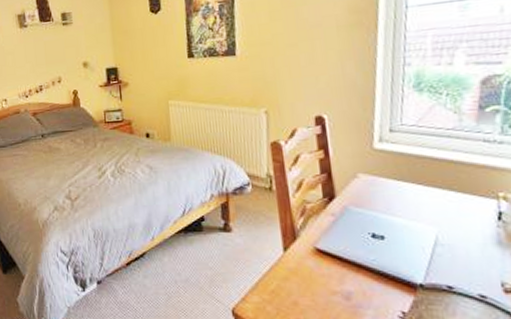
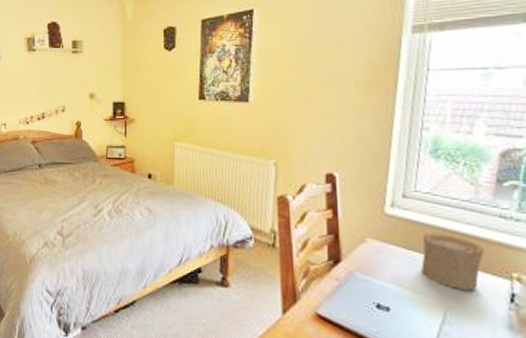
cup: none [411,162,471,213] -> present [421,233,485,290]

